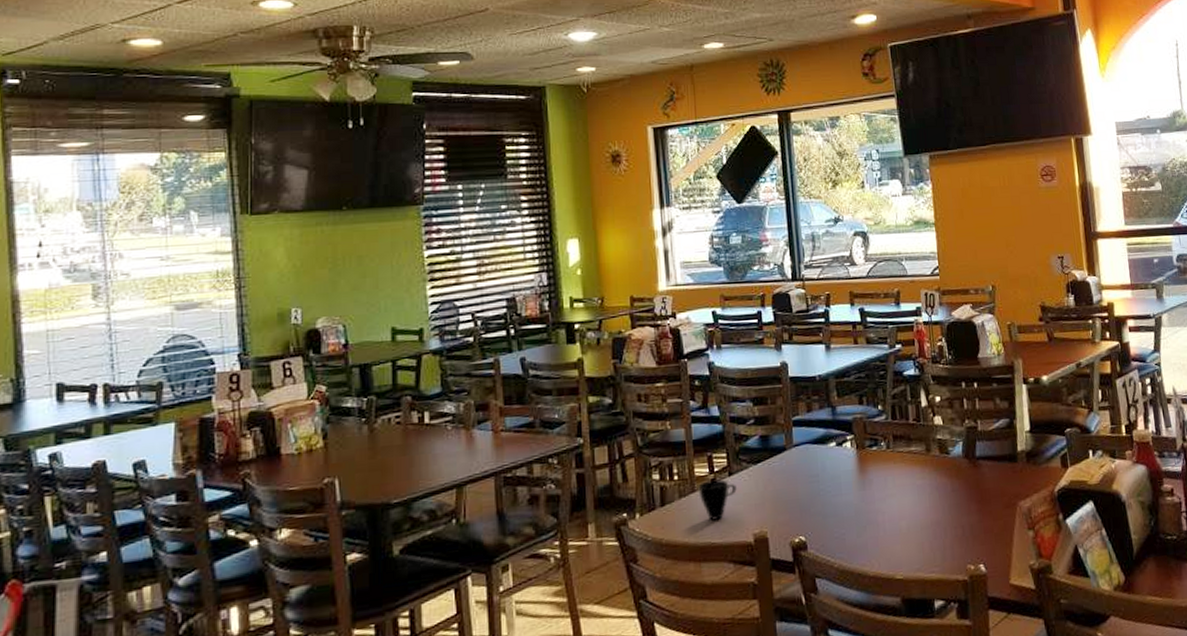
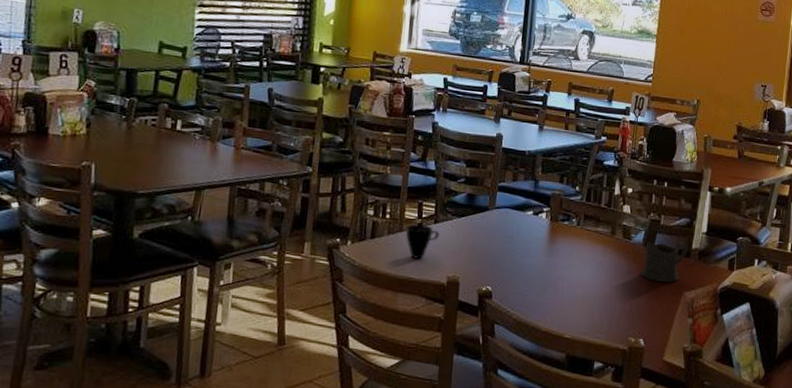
cup: none [966,445,1014,496] -> present [641,241,688,282]

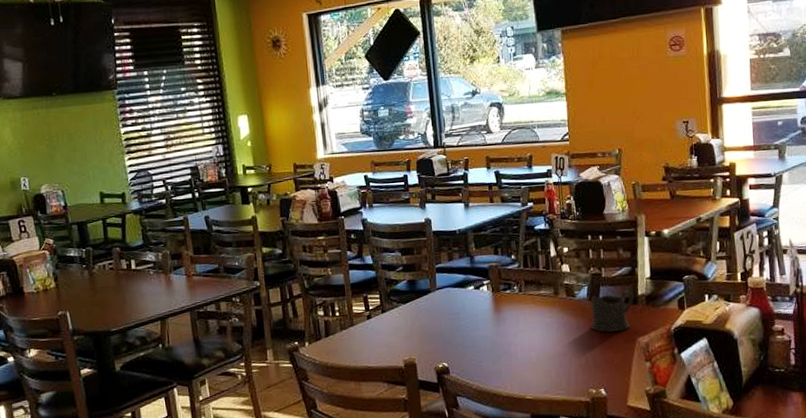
cup: present [405,224,440,260] -> none [356,316,389,350]

